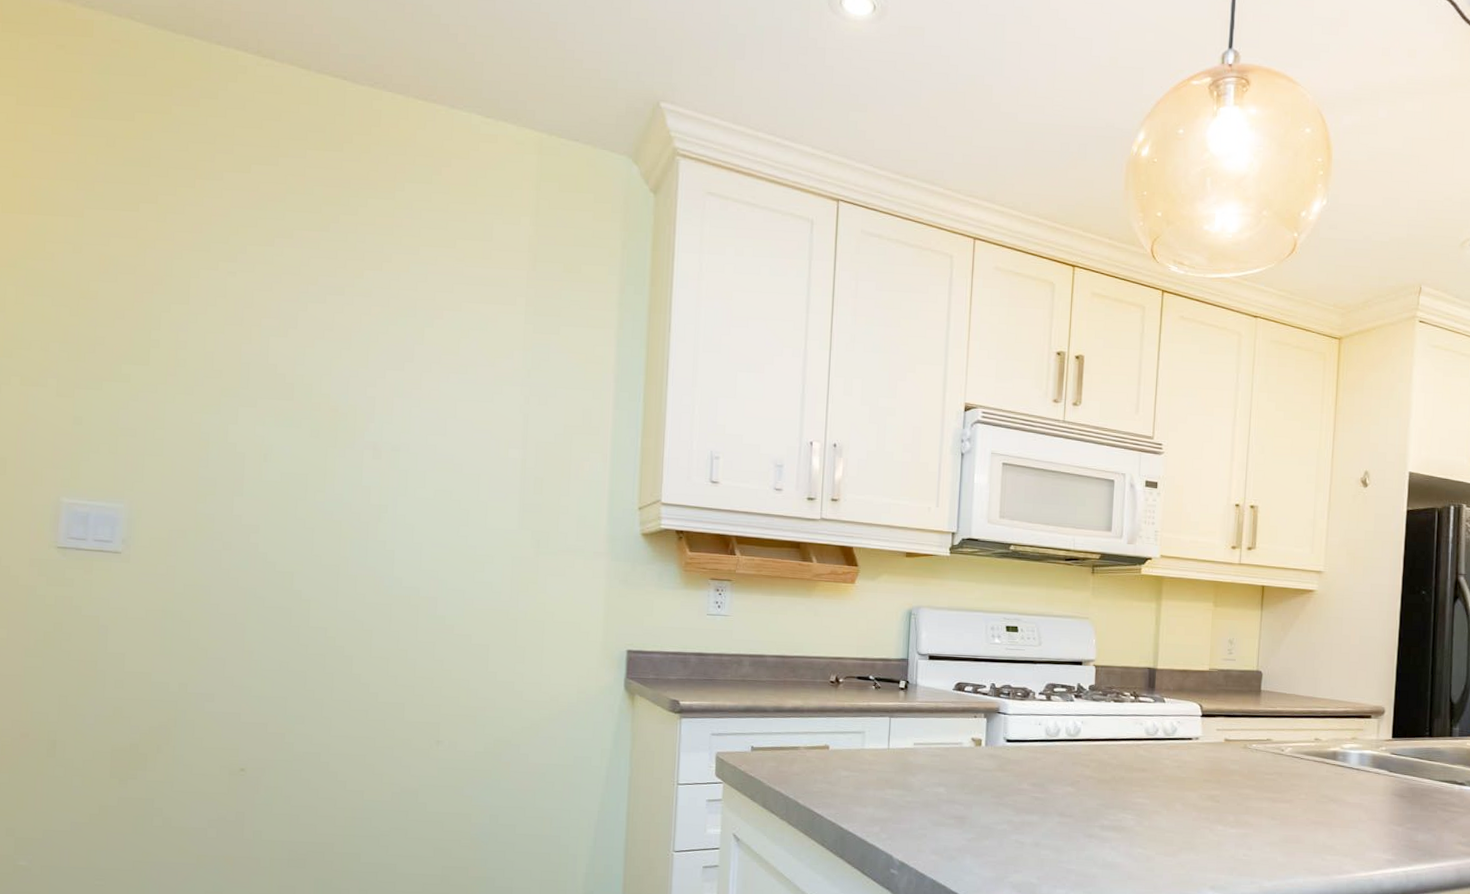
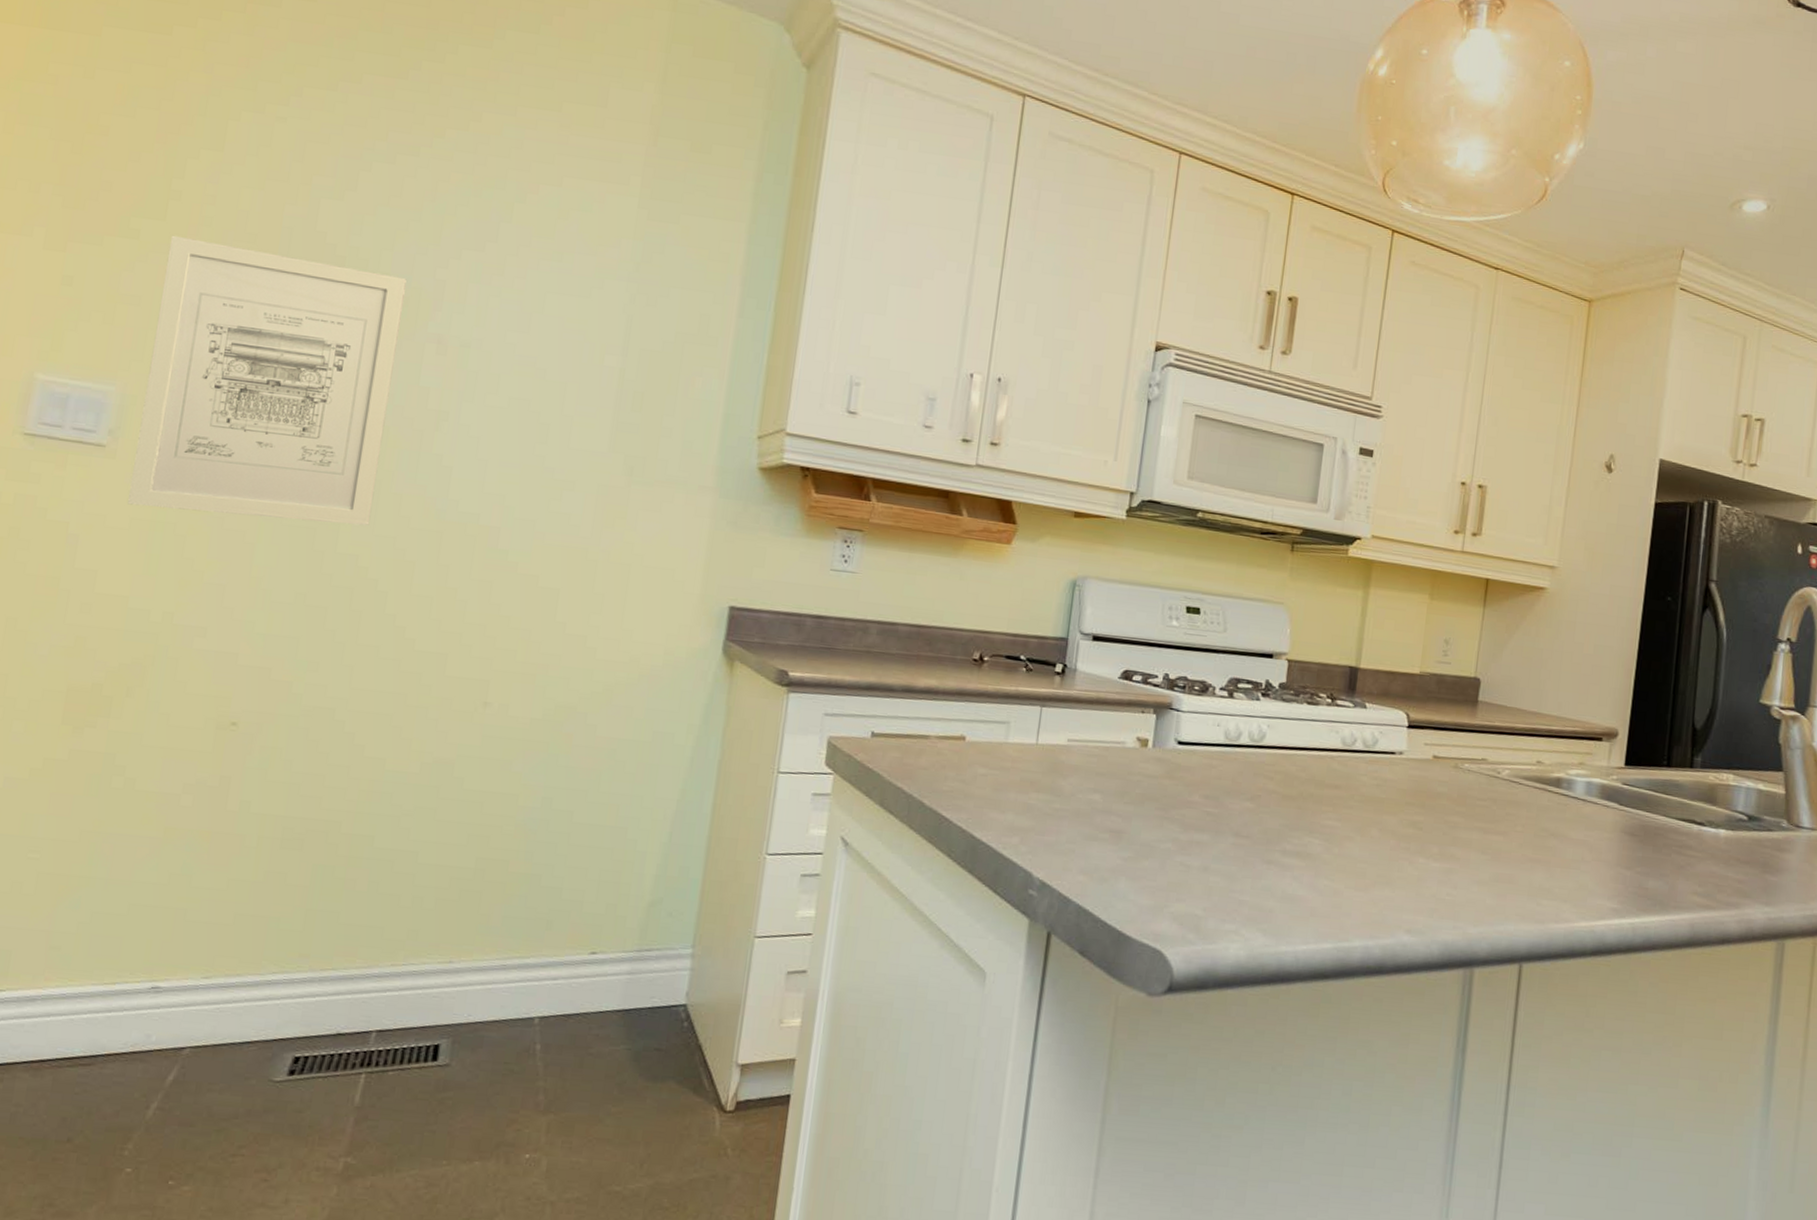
wall art: none [143,376,344,604] -> present [128,235,407,526]

